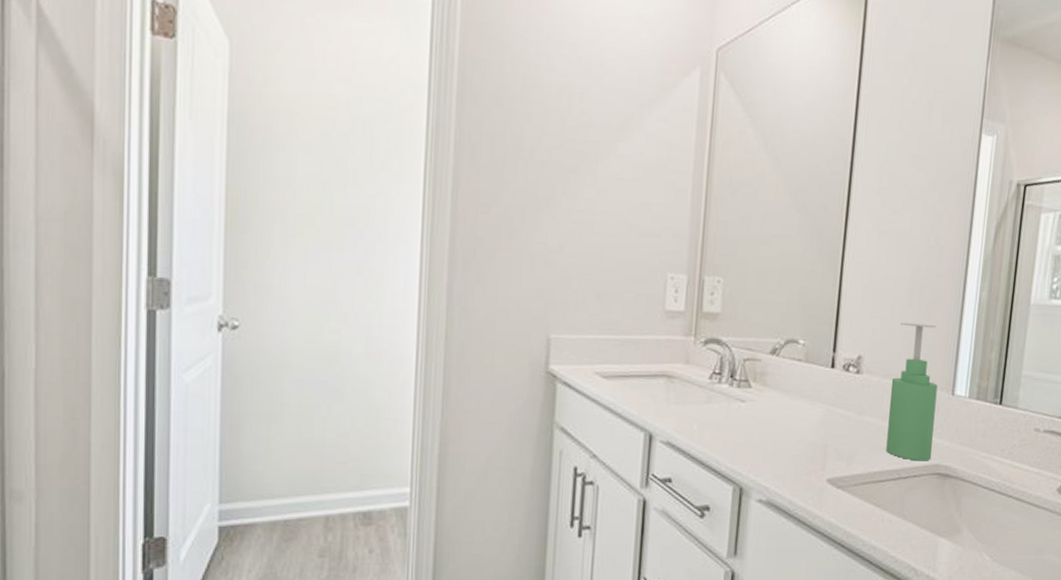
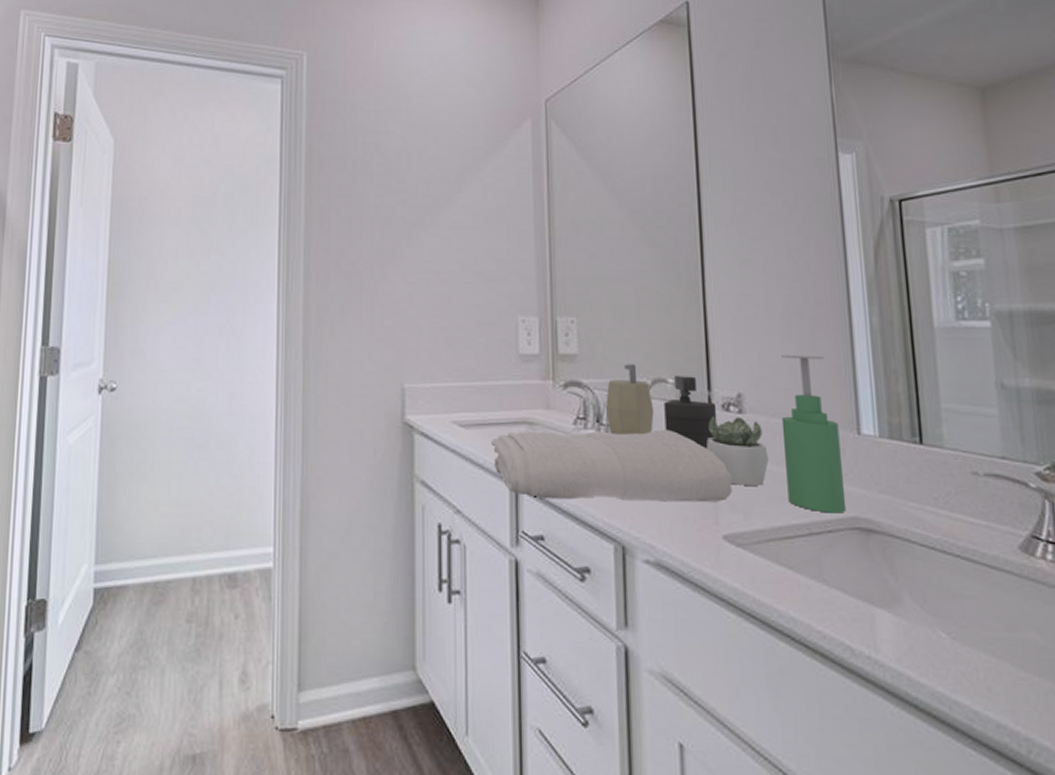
towel: none [631,383,843,451] -> present [491,429,733,503]
soap dispenser: none [740,324,783,390] -> present [606,364,654,435]
perfume bottle: none [791,336,839,405] -> present [664,375,717,449]
succulent plant: none [825,375,876,438] -> present [706,416,769,487]

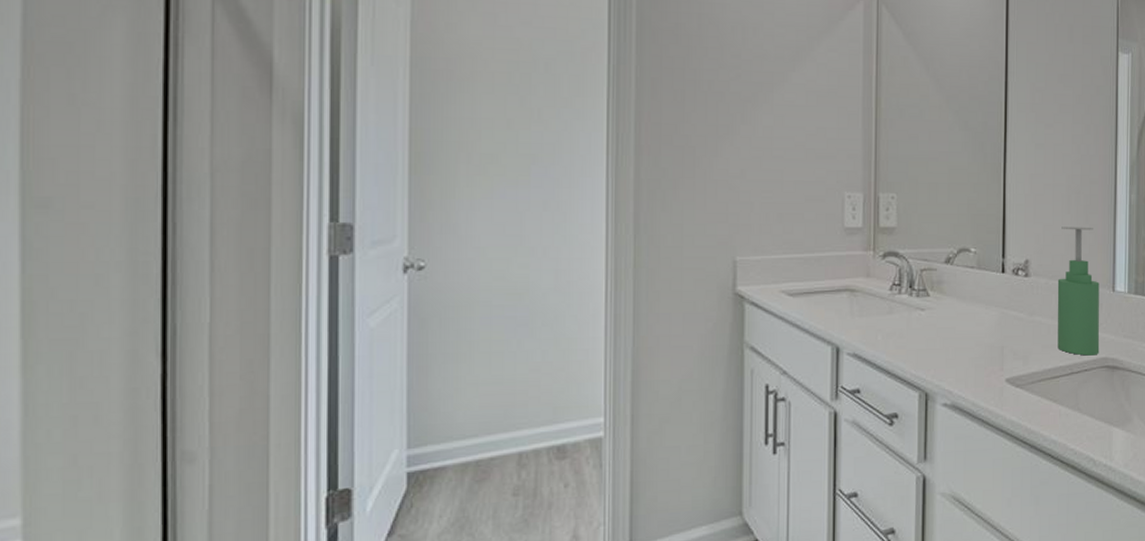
towel: present [491,429,733,503] -> none [816,292,1017,357]
soap dispenser: present [606,364,654,435] -> none [918,235,958,298]
perfume bottle: present [664,375,717,449] -> none [966,244,1008,308]
succulent plant: present [706,416,769,487] -> none [998,280,1045,338]

